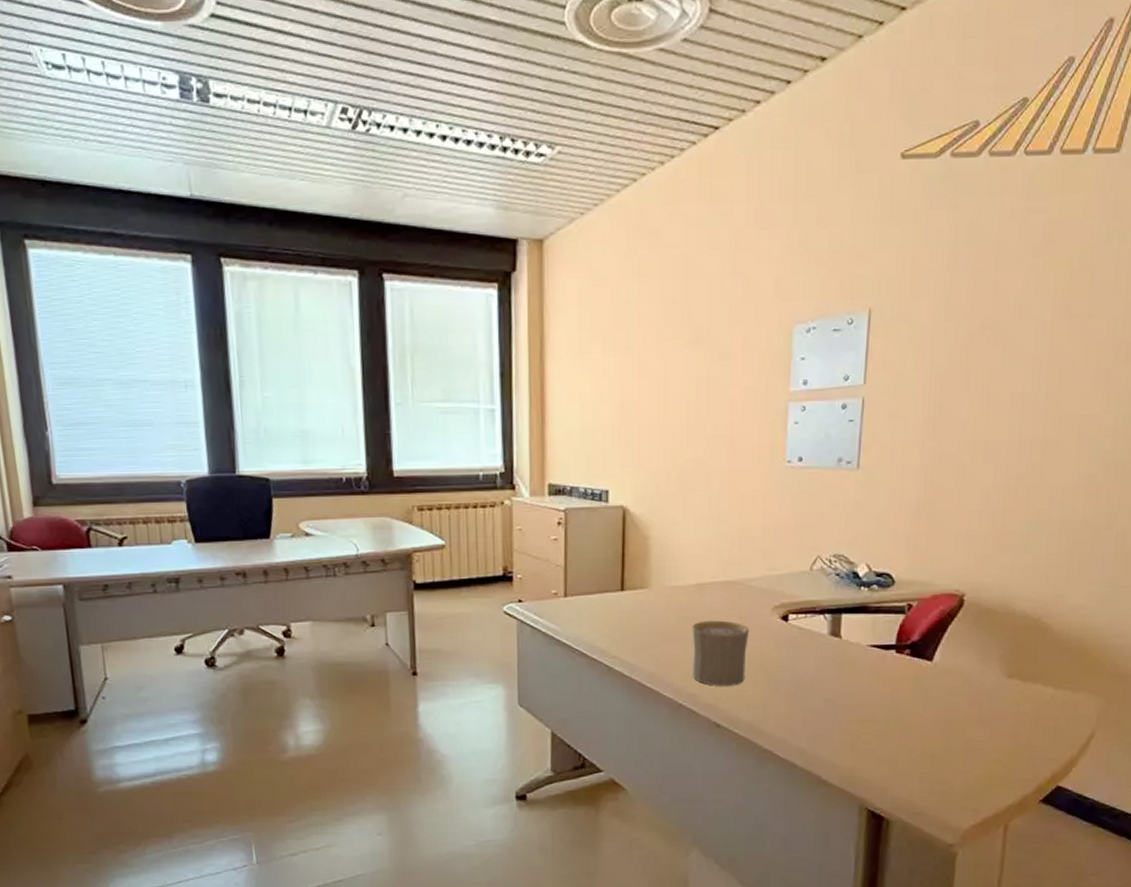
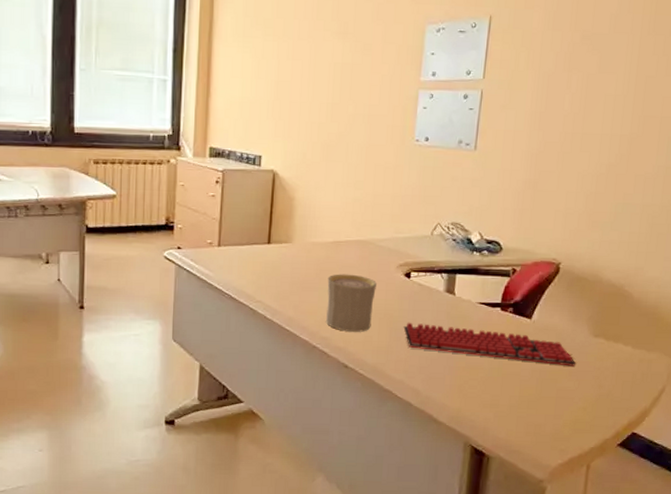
keyboard: none [782,671,988,713] -> present [403,322,576,367]

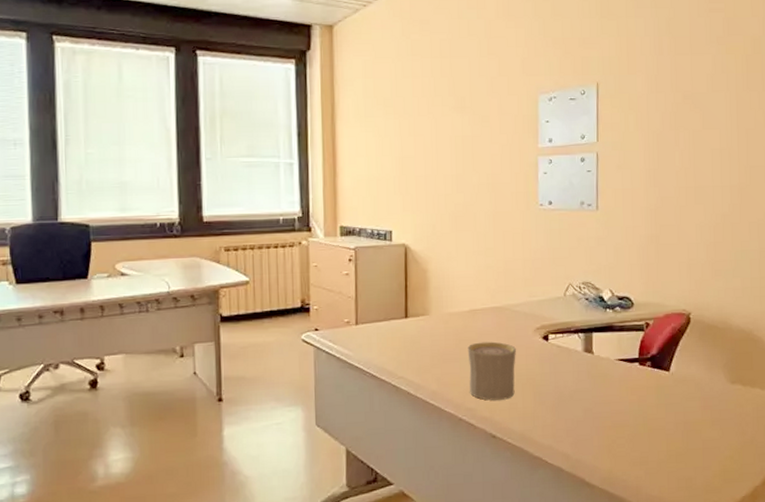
keyboard: present [403,322,576,367] -> none [546,385,718,416]

